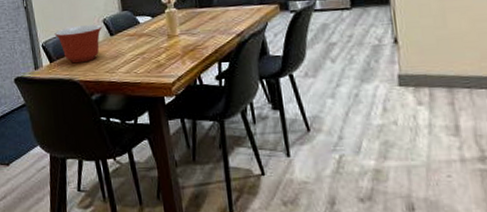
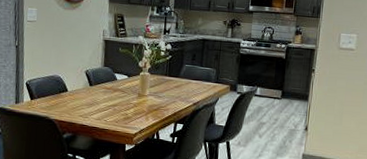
mixing bowl: present [54,24,103,64] -> none [39,71,84,105]

